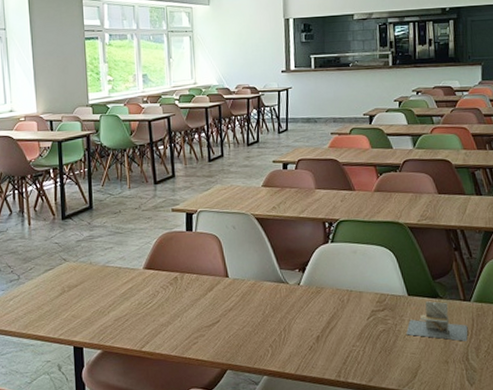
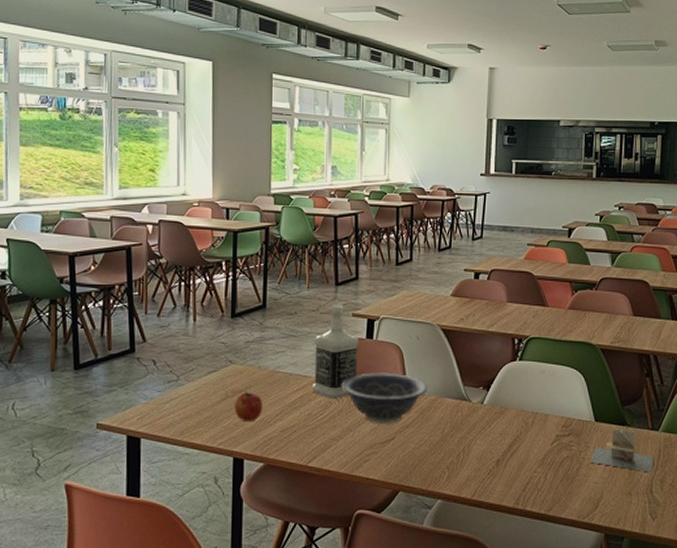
apple: none [71,285,97,313] -> present [234,391,263,421]
bottle: none [138,201,180,288] -> present [313,305,360,399]
decorative bowl: none [167,261,246,308] -> present [341,373,427,423]

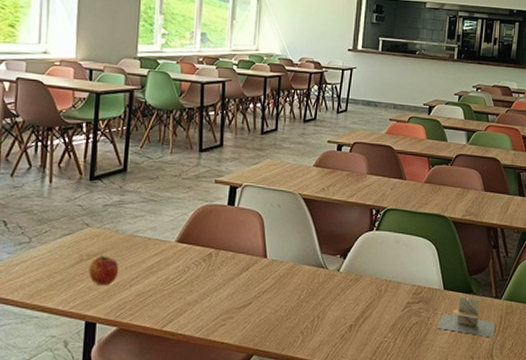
bottle: present [313,305,360,399] -> none [171,171,221,264]
decorative bowl: present [341,373,427,423] -> none [200,239,286,289]

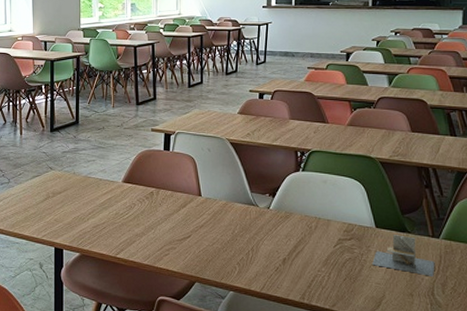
apple: present [88,254,119,285] -> none [55,192,78,218]

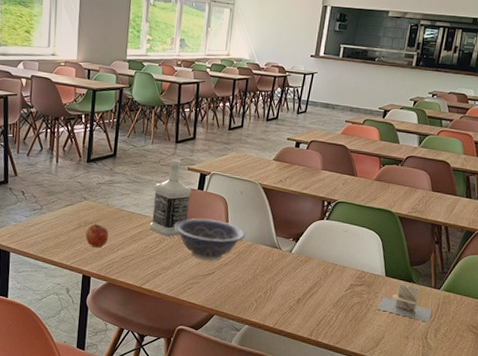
apple: none [55,192,78,218] -> present [85,223,109,248]
bottle: none [119,121,158,201] -> present [150,159,192,237]
decorative bowl: none [143,179,219,223] -> present [174,218,246,261]

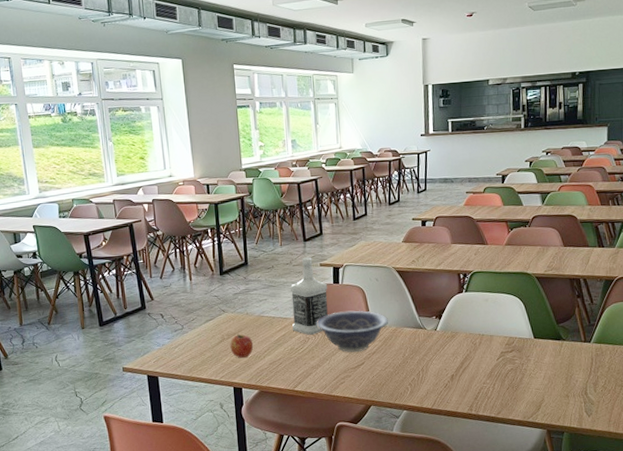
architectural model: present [377,283,433,323] -> none [532,343,588,378]

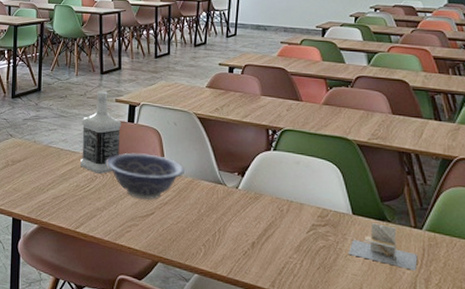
apple: present [230,333,254,358] -> none [14,161,38,188]
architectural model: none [532,343,588,378] -> present [349,223,418,271]

